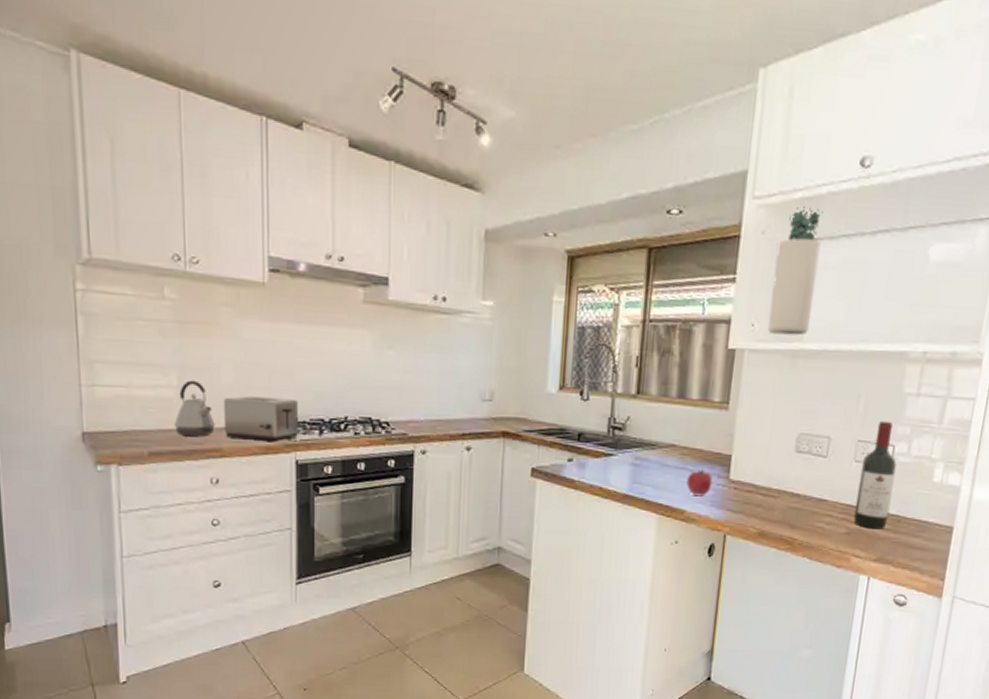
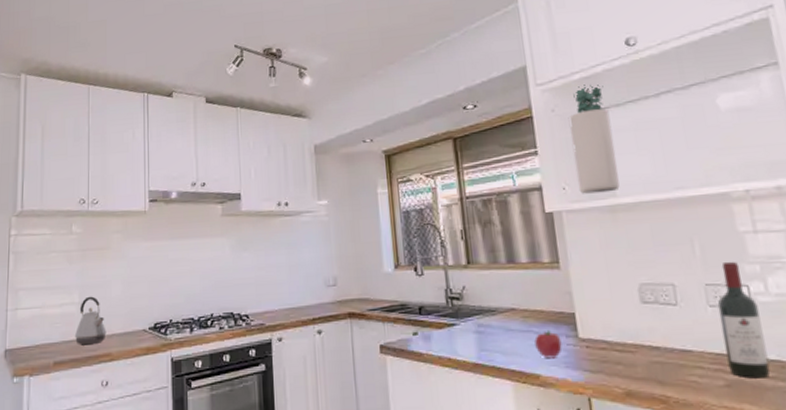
toaster: present [223,396,298,442] -> none [113,303,173,344]

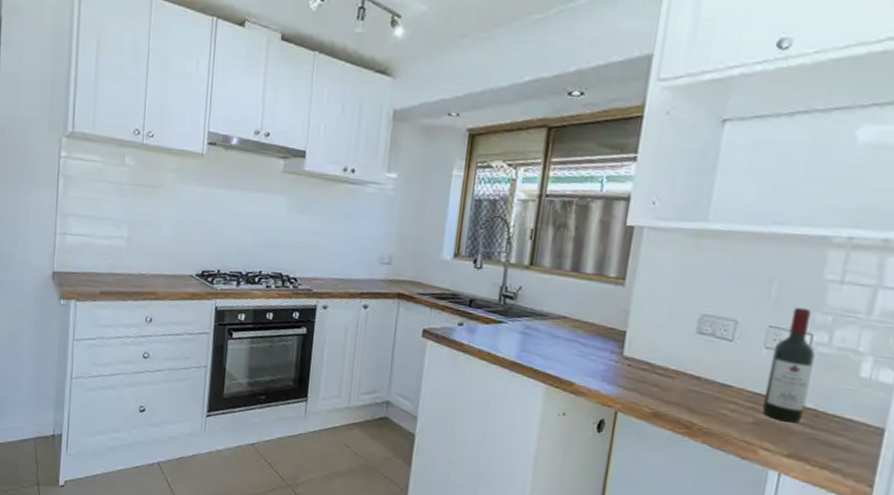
kettle: present [74,296,106,345] -> none [121,233,154,281]
fruit: present [534,329,562,359] -> none [577,342,605,371]
vase: present [568,84,620,194] -> none [669,88,734,215]

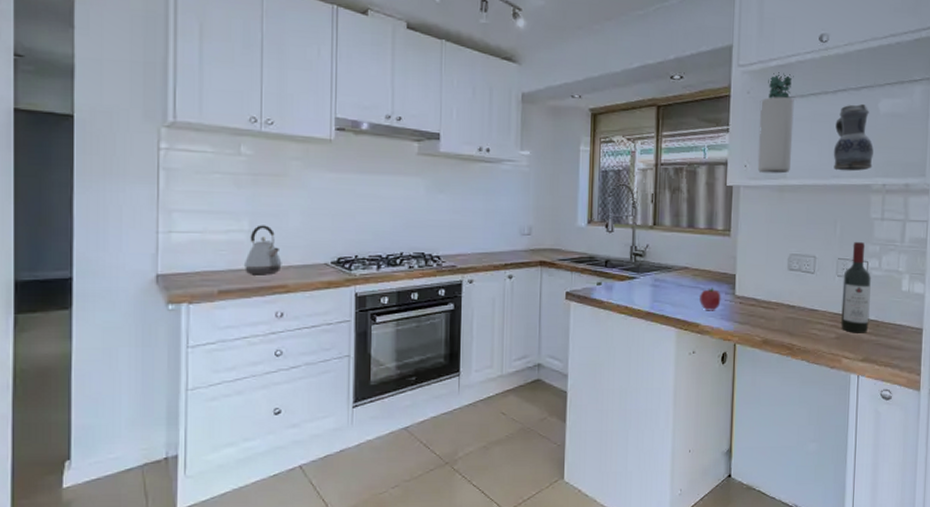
kettle: none [121,233,154,281] -> present [243,225,282,275]
fruit: none [577,342,605,371] -> present [700,287,721,311]
vase: none [669,88,734,215] -> present [757,72,794,174]
ceramic jug: none [777,130,841,218] -> present [833,103,874,172]

